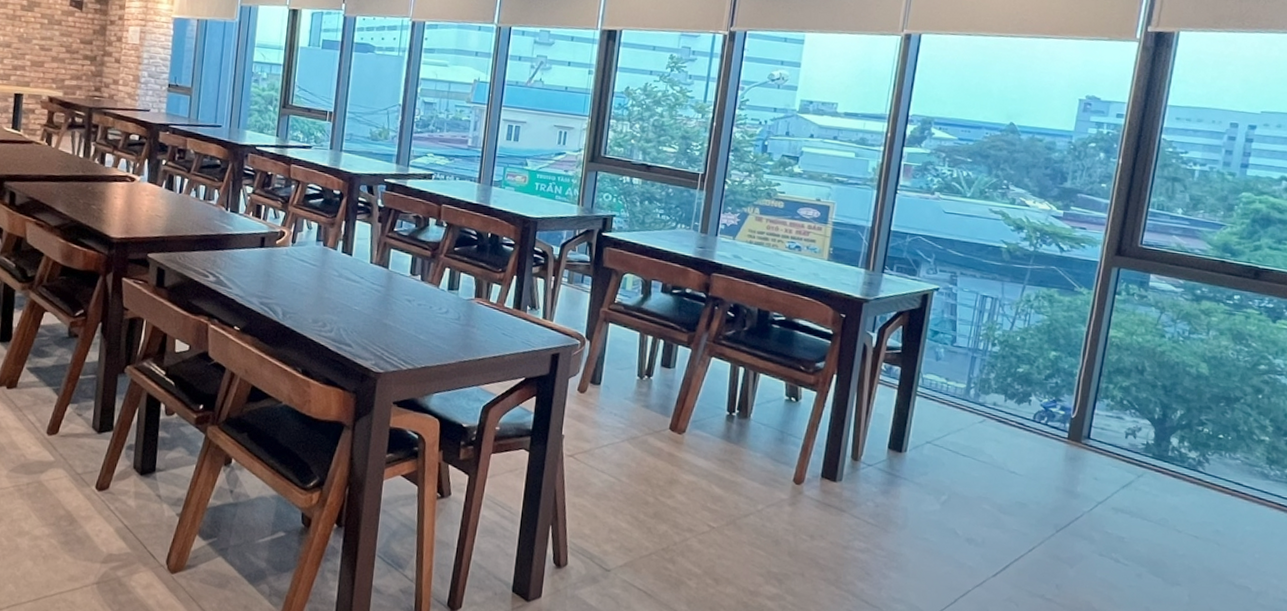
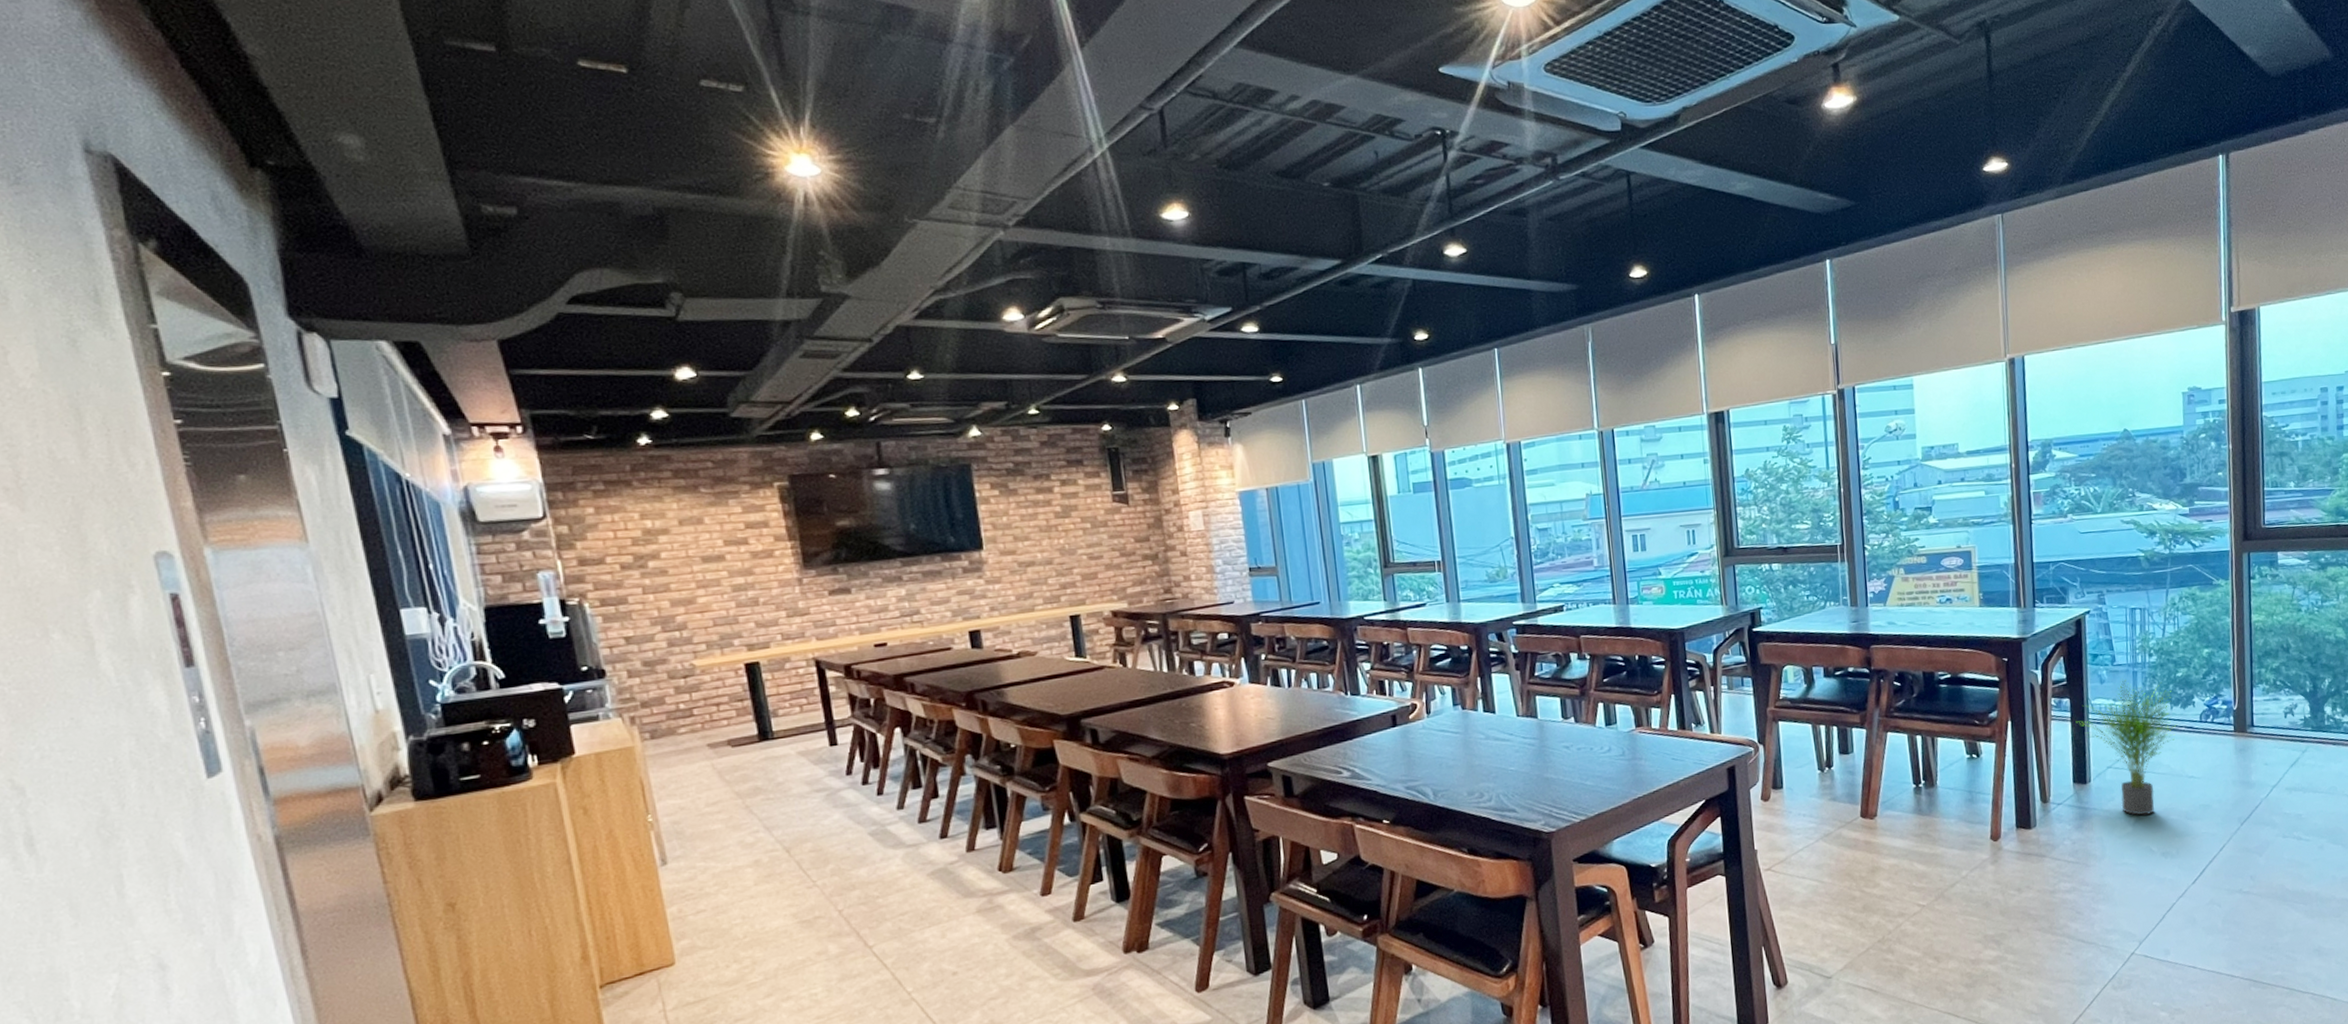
potted plant: none [902,362,1009,498] -> present [2075,679,2178,816]

